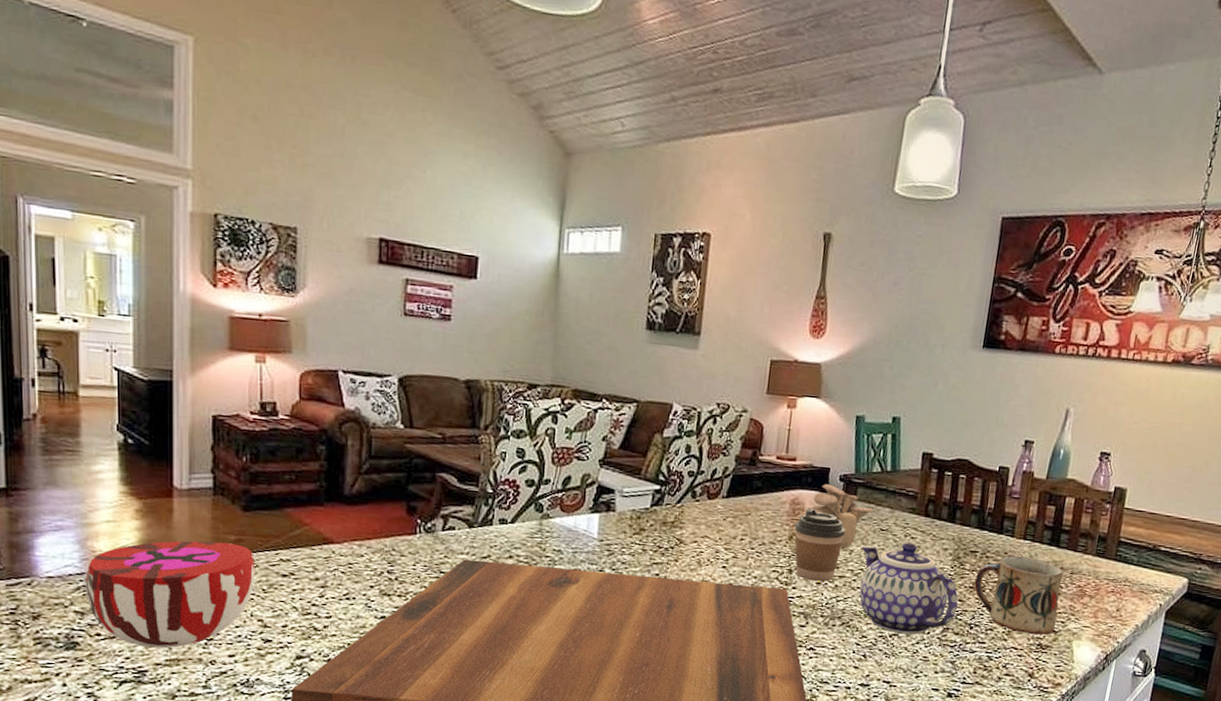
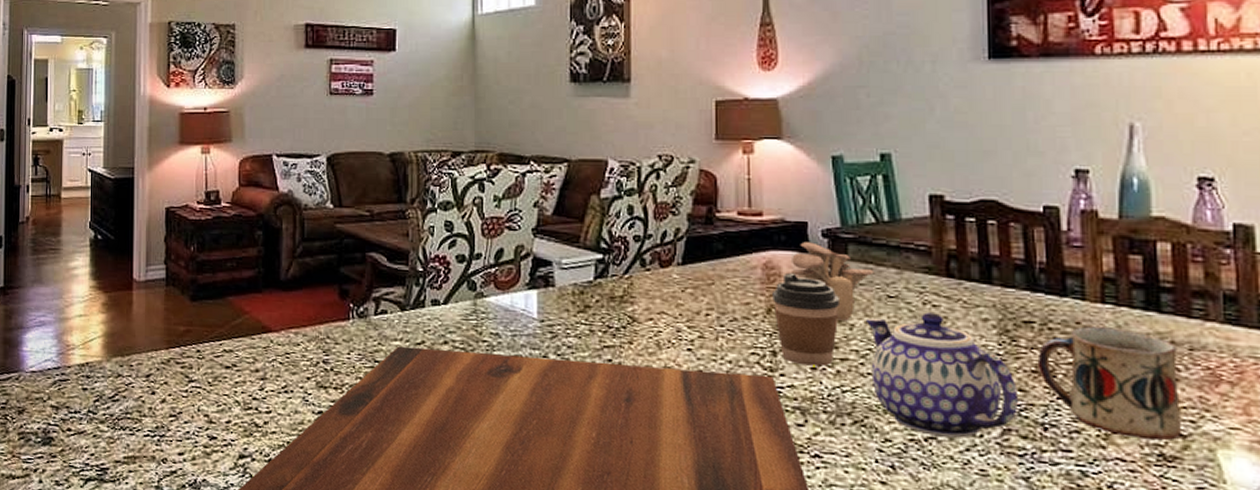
decorative bowl: present [85,540,256,649] -> none [60,332,202,445]

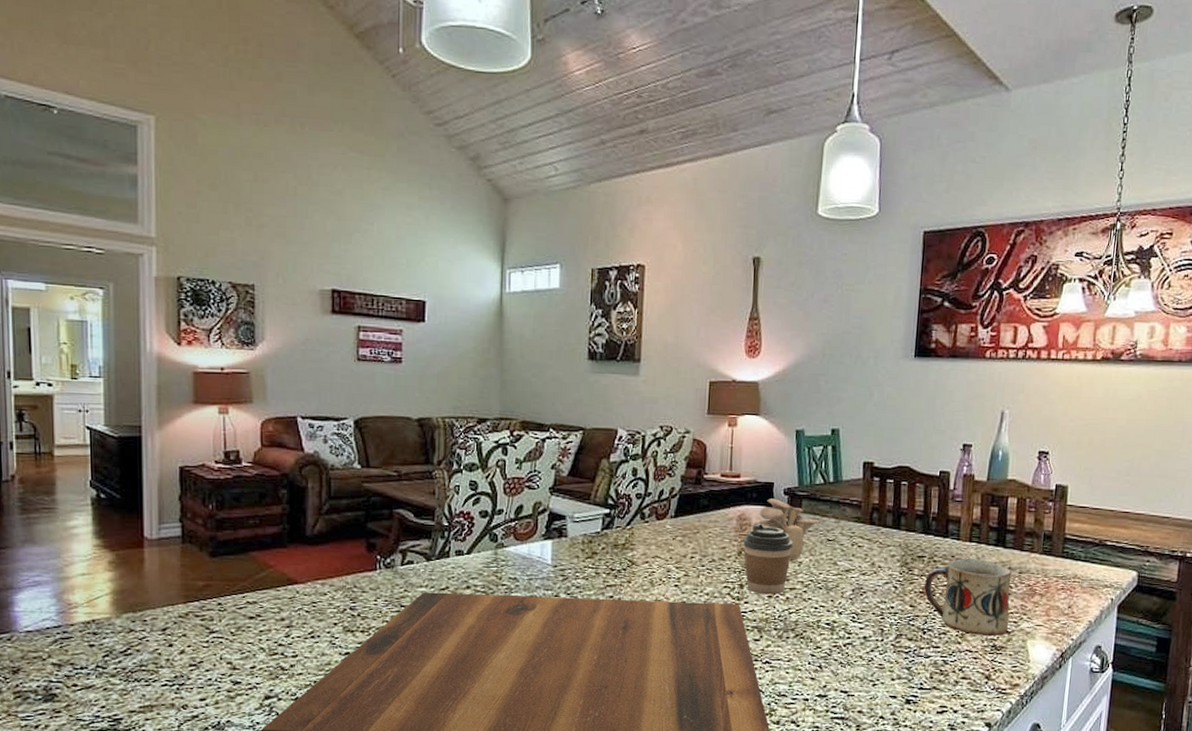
teapot: present [865,312,1018,438] -> none [810,551,909,643]

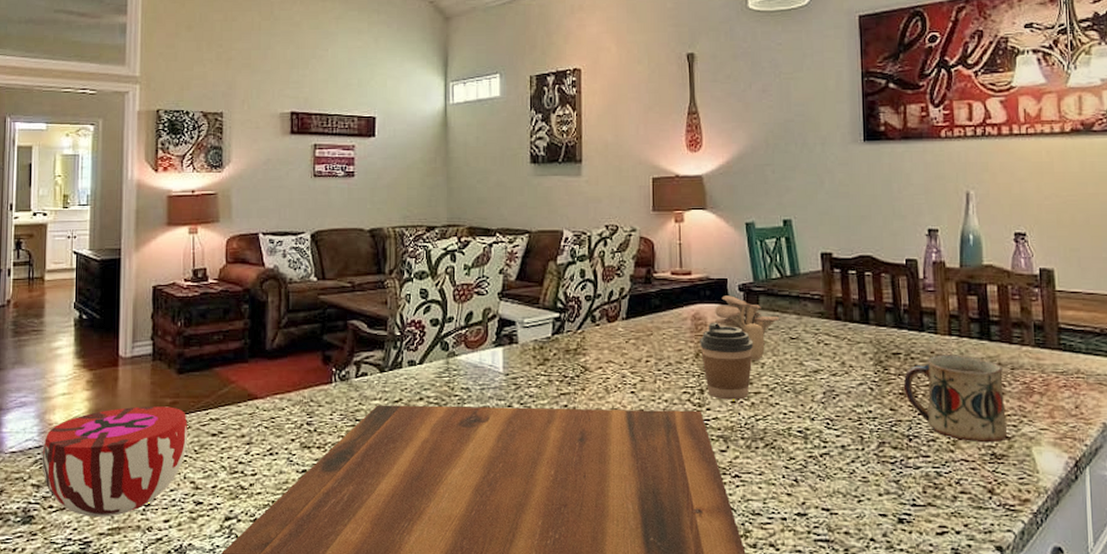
decorative bowl: none [62,588,224,696] -> present [42,406,189,517]

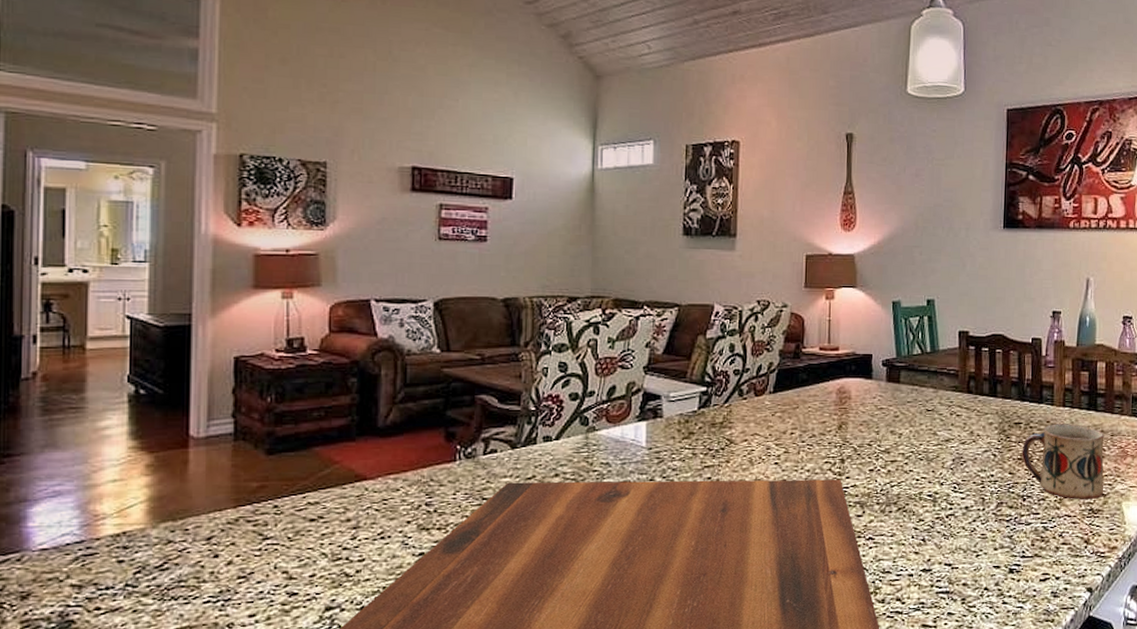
decorative bowl: present [42,406,189,517] -> none [84,491,280,617]
coffee cup: present [700,322,753,400] -> none [843,395,892,468]
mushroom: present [714,296,780,360] -> none [858,370,918,431]

